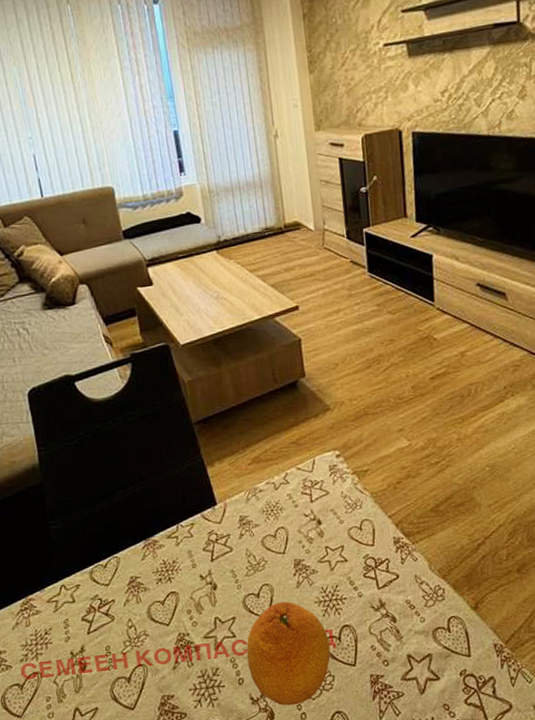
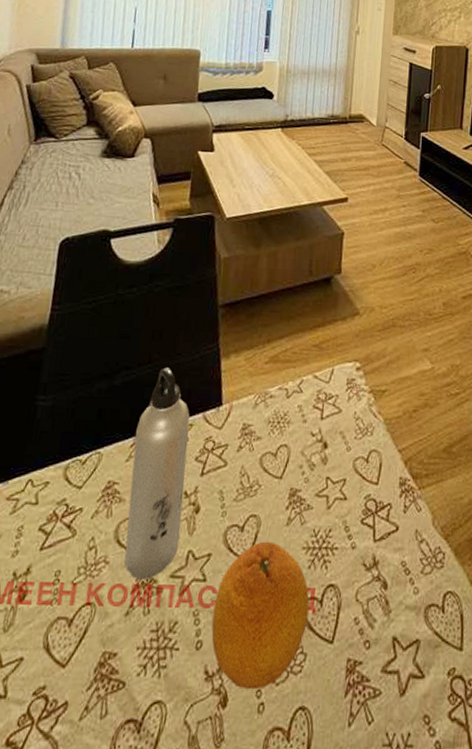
water bottle: none [144,482,205,644] -> present [124,367,190,581]

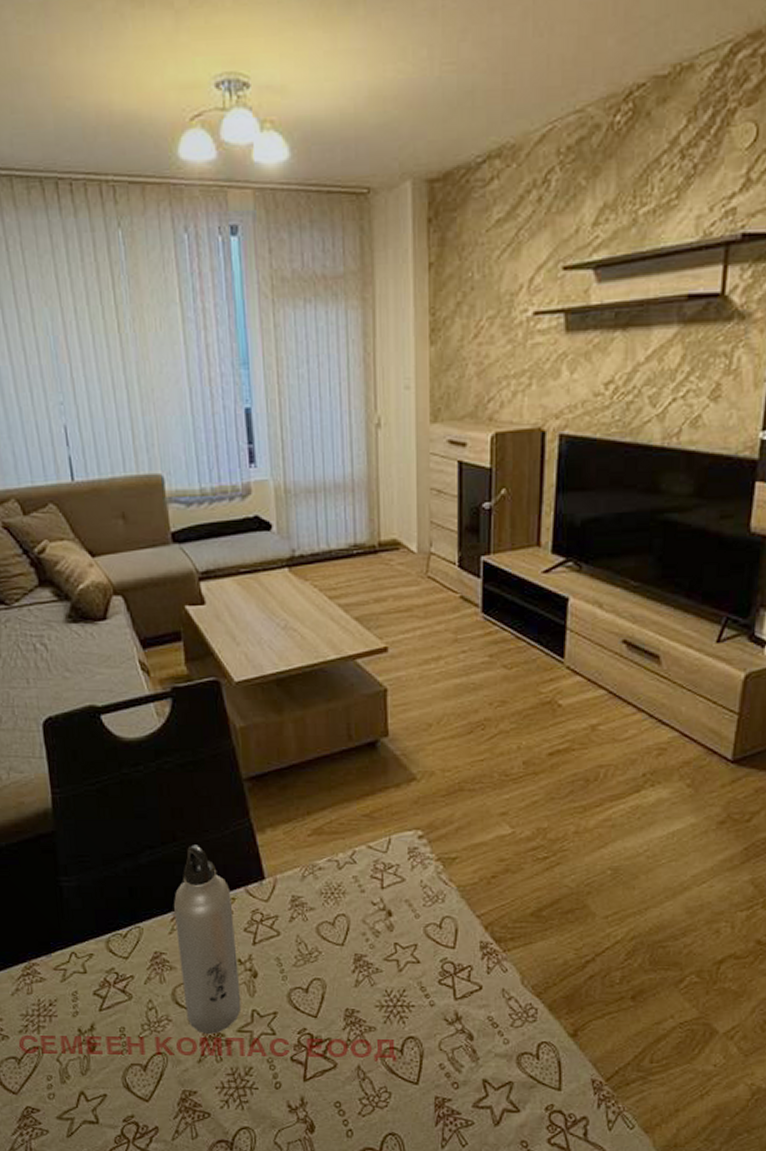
fruit: present [211,541,310,690] -> none [288,1001,390,1120]

